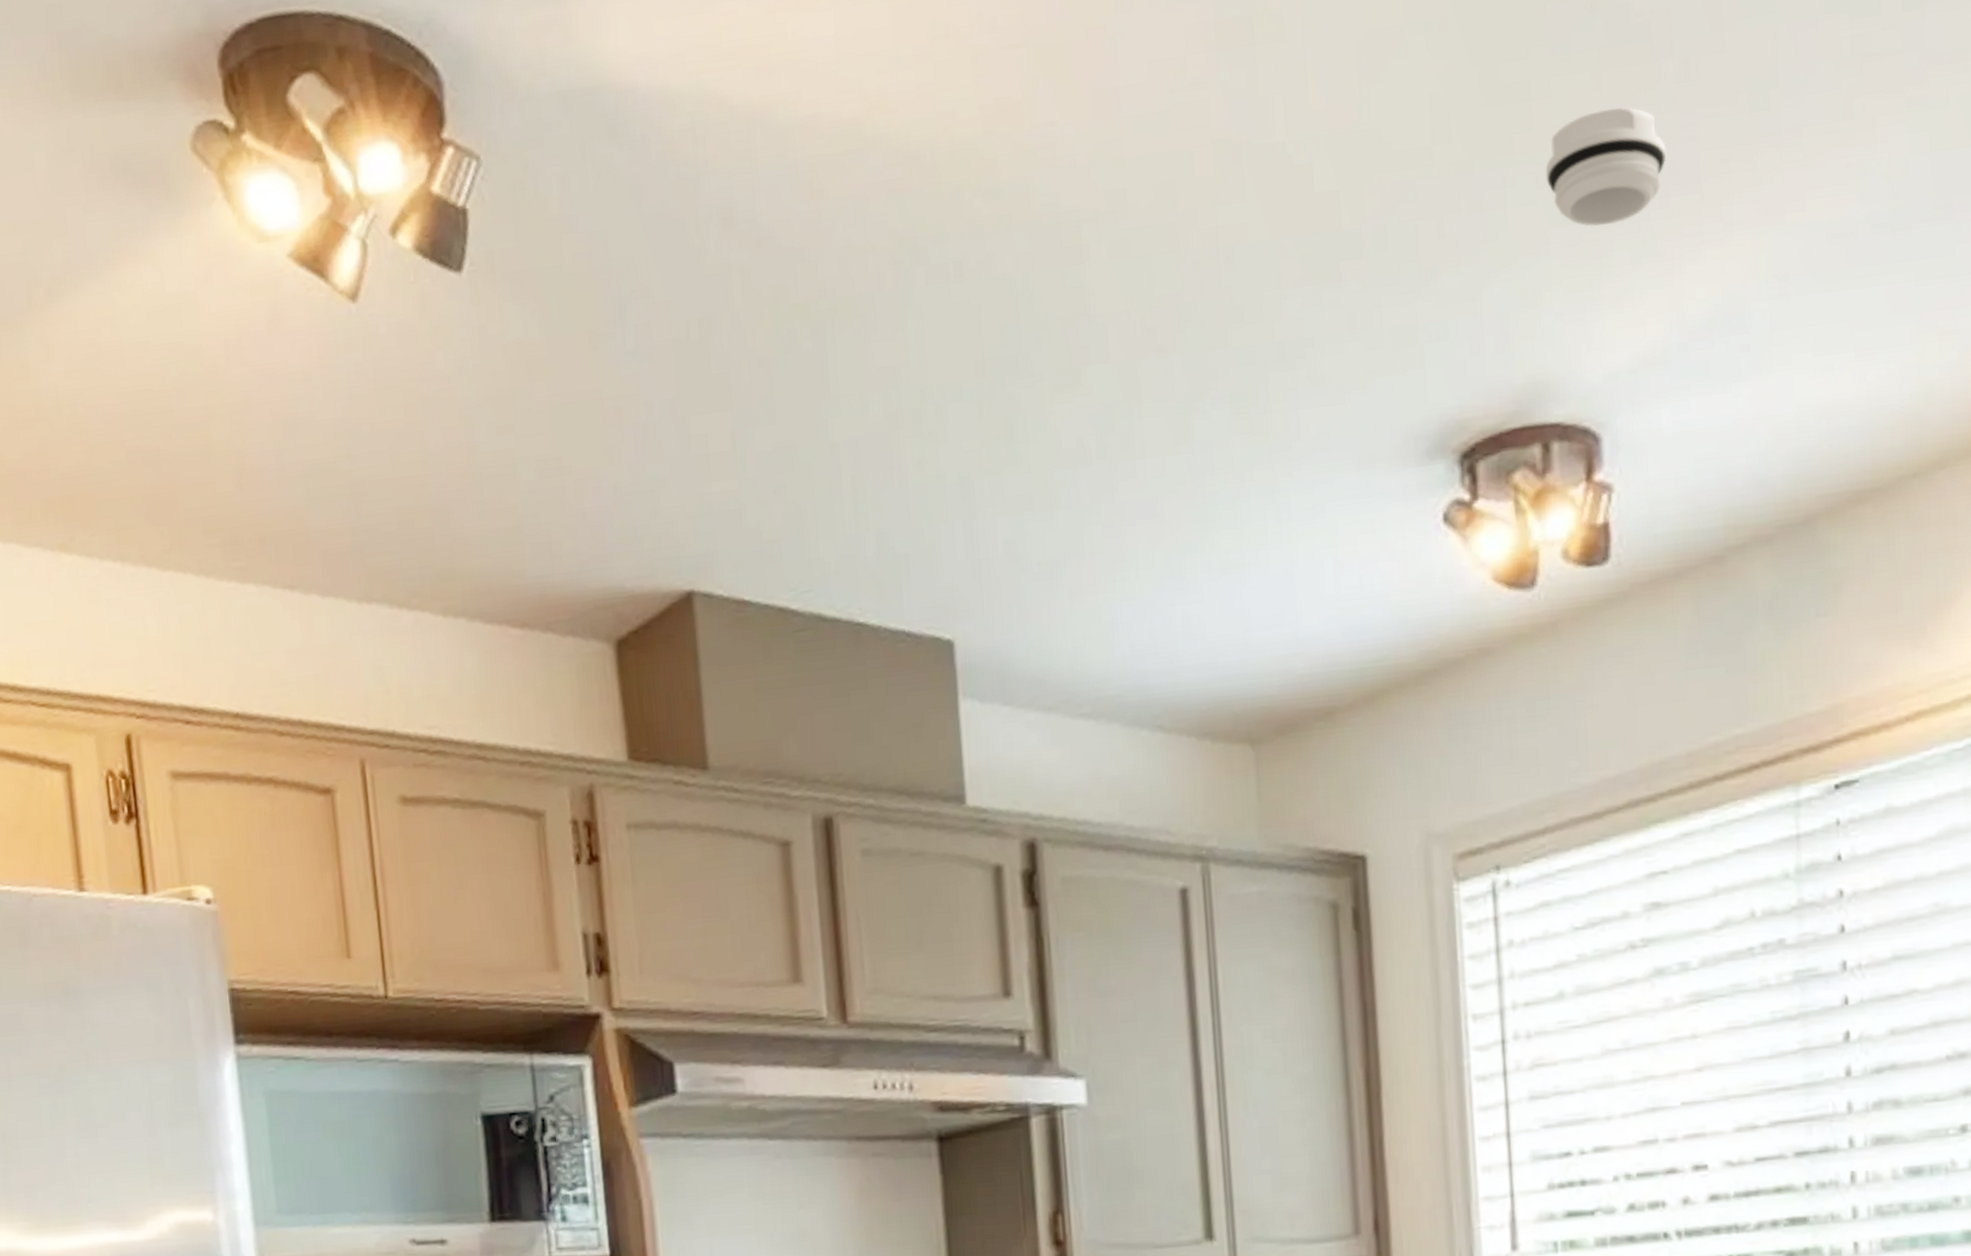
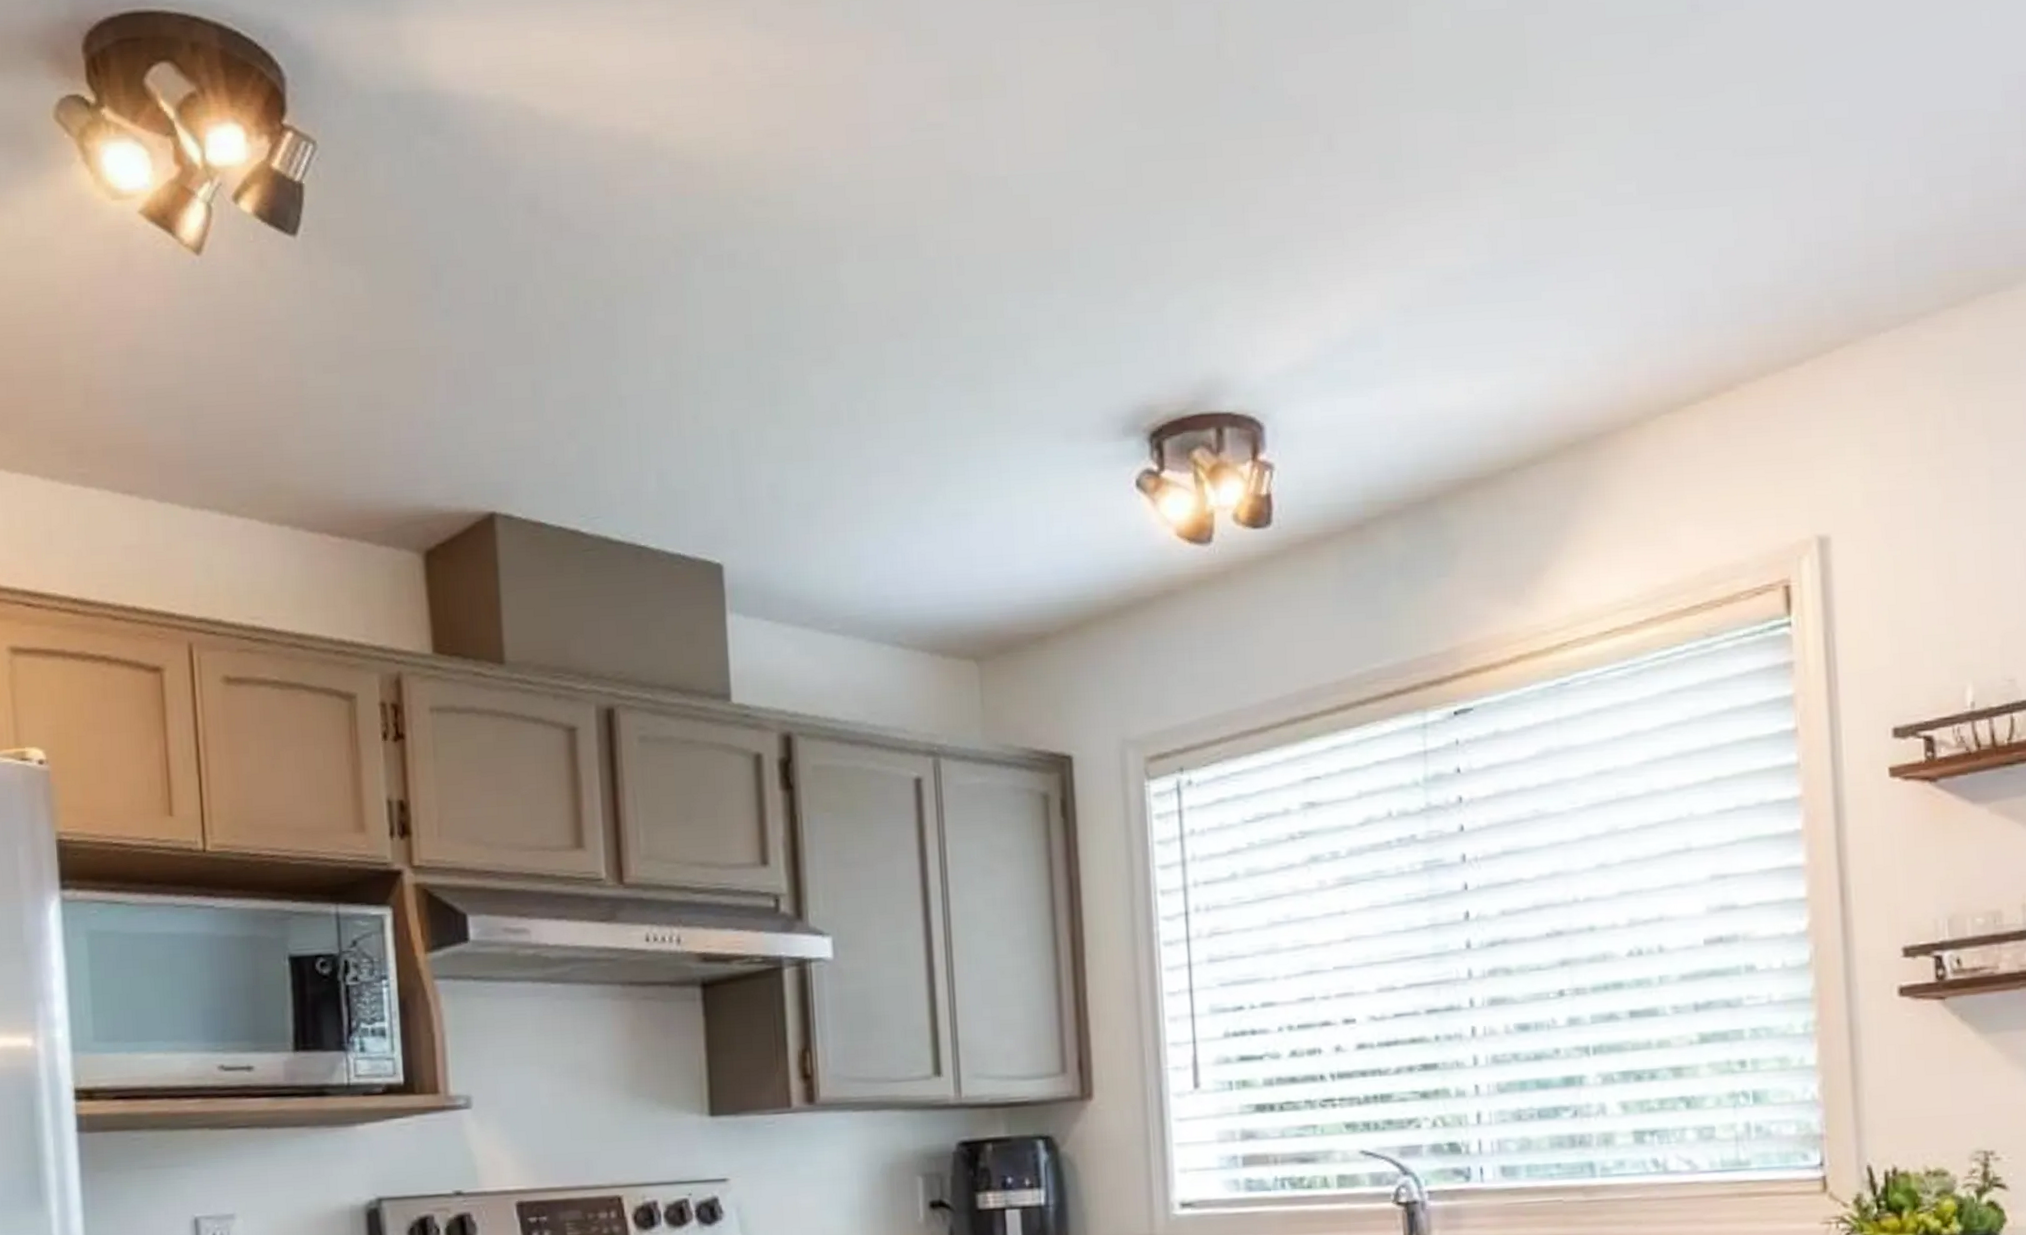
smoke detector: present [1545,107,1667,227] -> none [1218,168,1315,260]

